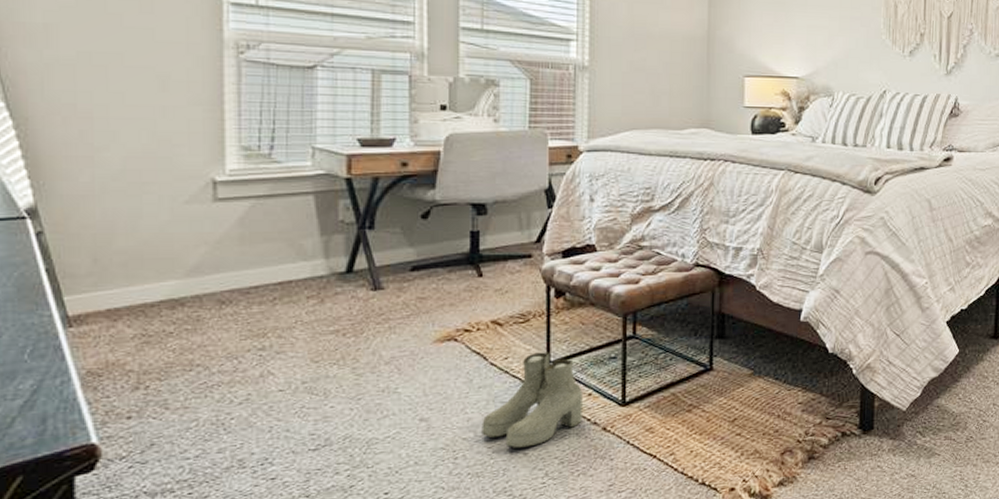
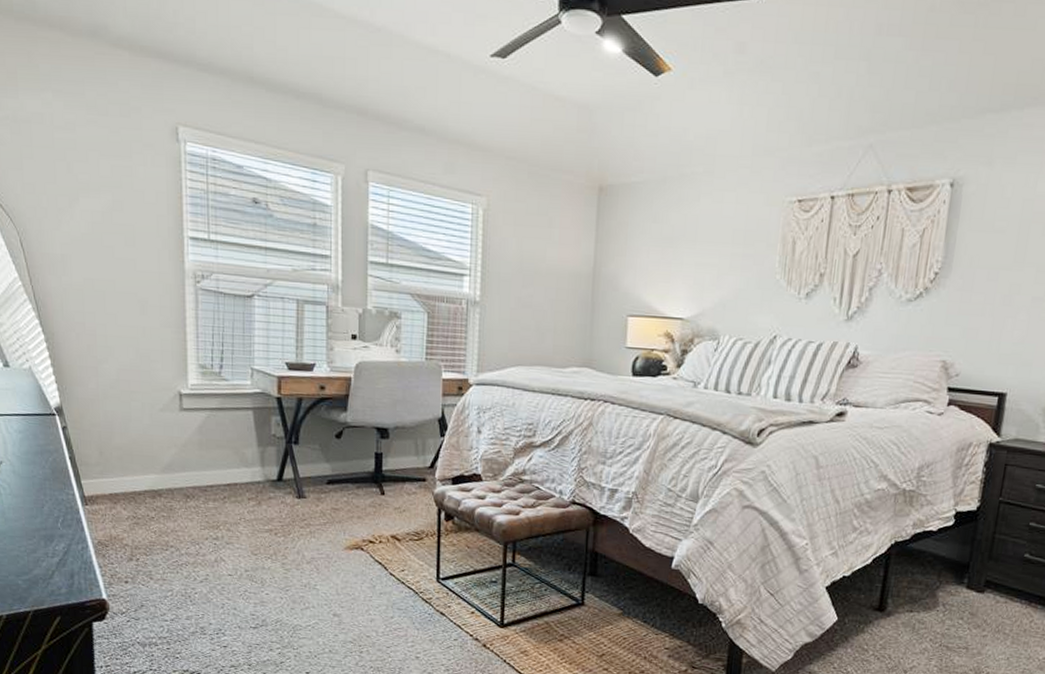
boots: present [482,352,583,448] -> none [382,568,467,652]

